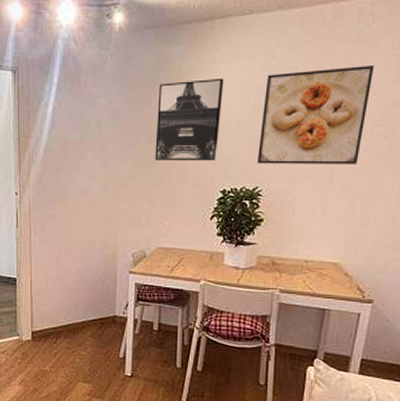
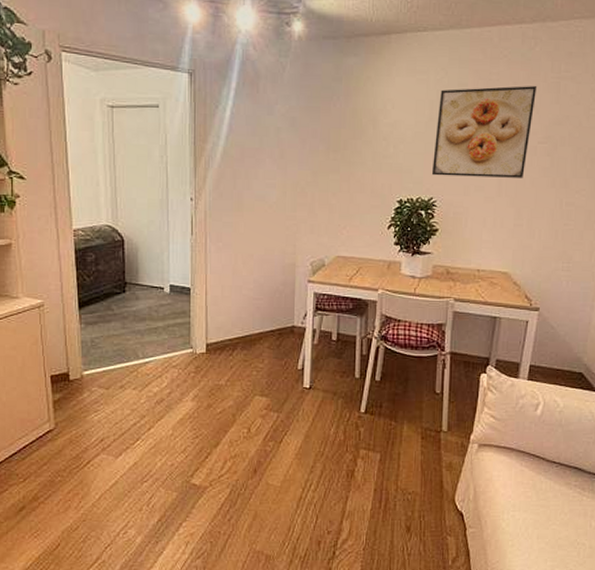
wall art: present [155,78,224,161] -> none [333,90,400,172]

